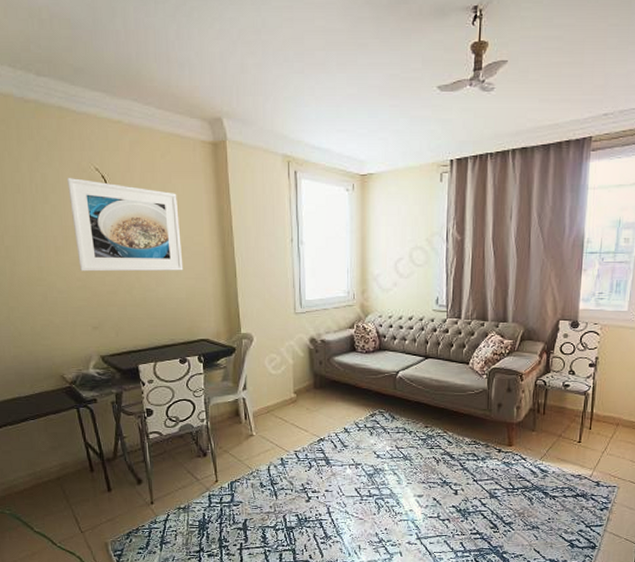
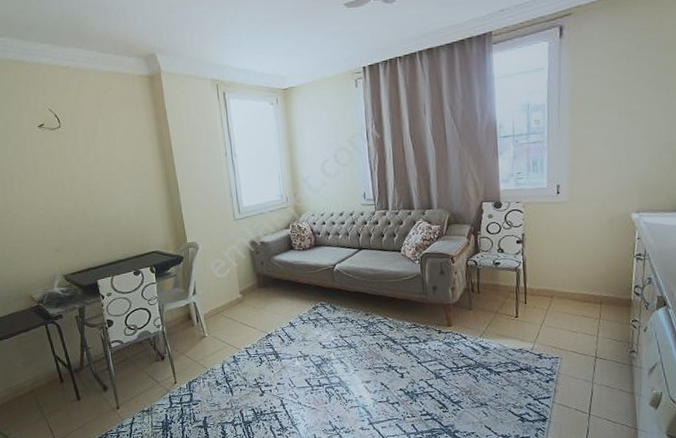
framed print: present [67,177,184,272] -> none [26,119,132,201]

